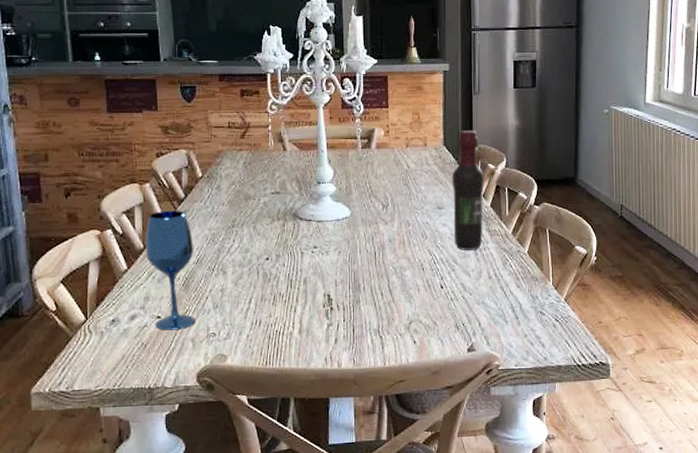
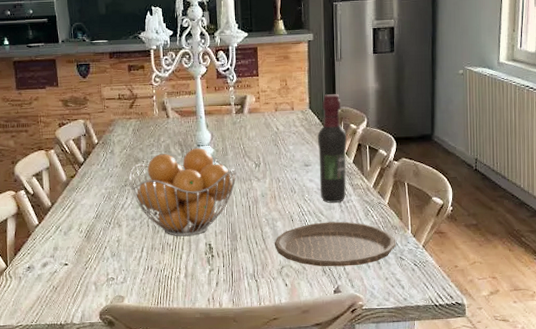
wineglass: present [145,210,195,331] -> none [52,172,97,276]
fruit basket: none [237,185,361,286] -> present [128,147,237,237]
plate: none [402,271,536,322] -> present [274,221,396,267]

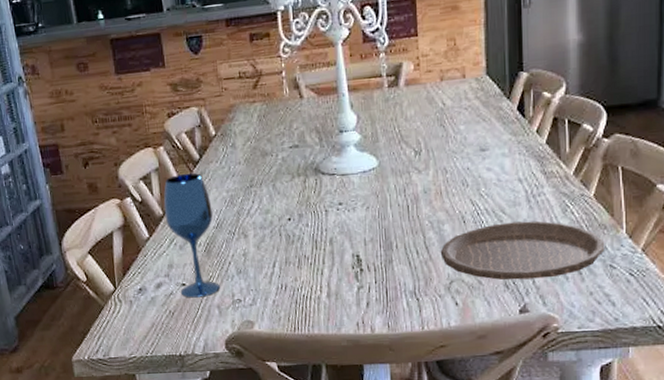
wineglass: none [52,172,97,276] -> present [163,173,220,298]
fruit basket: present [128,147,237,237] -> none [254,134,391,247]
wine bottle: present [317,94,347,203] -> none [497,52,538,198]

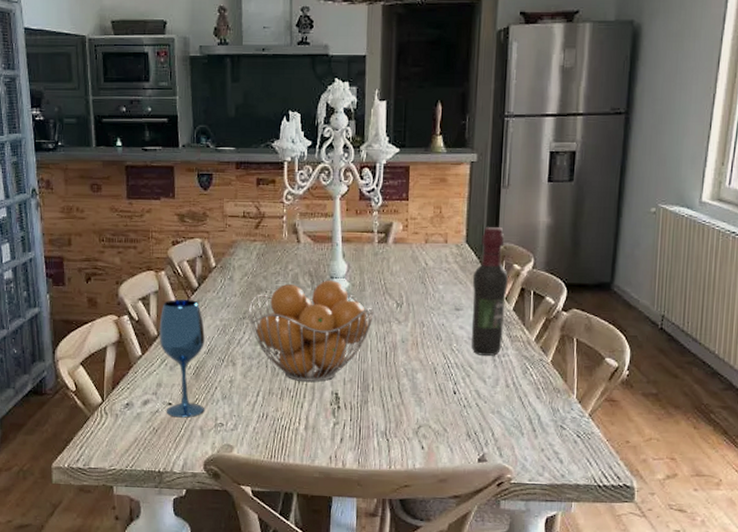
fruit basket: none [254,134,391,247] -> present [248,279,374,383]
plate: present [440,220,605,280] -> none [411,377,558,432]
wine bottle: none [497,52,538,198] -> present [471,227,508,356]

